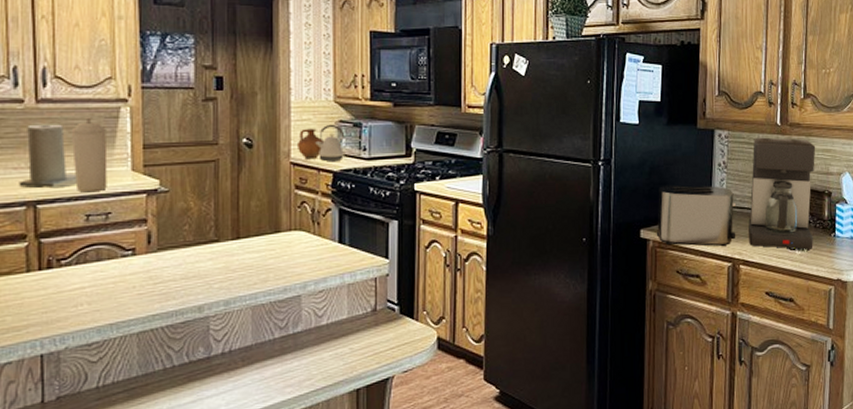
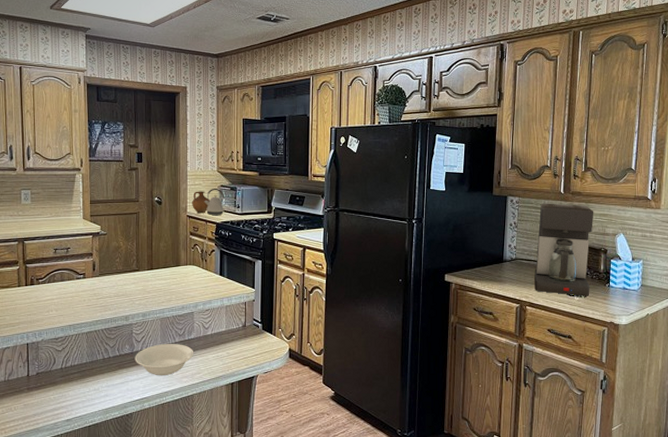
paper towel: present [19,124,77,189] -> none [13,185,49,230]
canister: present [71,116,108,193] -> none [45,180,68,233]
bowl: none [212,340,302,388] -> present [134,343,194,376]
toaster: present [656,184,737,247] -> none [457,239,525,291]

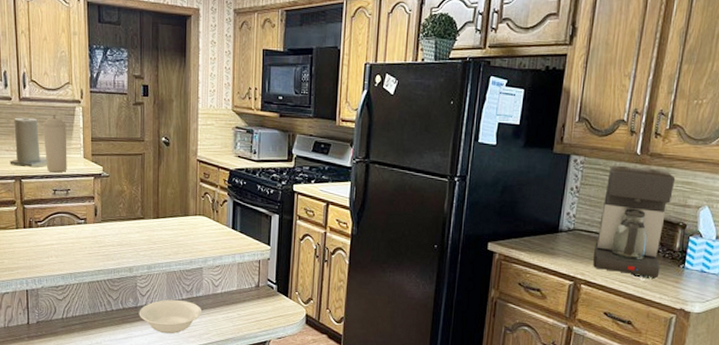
paper towel: none [13,185,49,230] -> present [10,117,47,168]
canister: none [45,180,68,233] -> present [42,112,67,173]
ceramic jug: present [192,191,210,214] -> none [203,132,223,159]
kettle: present [204,188,225,216] -> none [217,129,239,162]

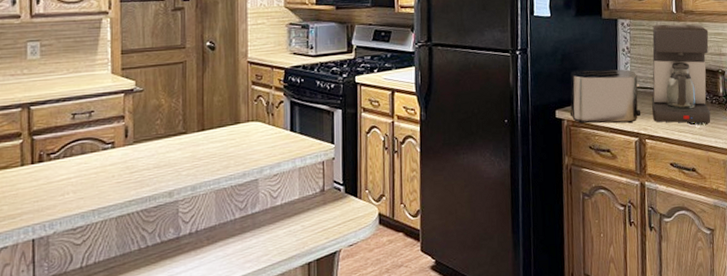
paper towel: present [10,117,47,168] -> none [15,35,65,92]
canister: present [42,112,67,173] -> none [60,27,91,94]
bowl: present [139,299,202,334] -> none [181,220,260,264]
toaster: none [502,203,585,266] -> present [569,69,641,124]

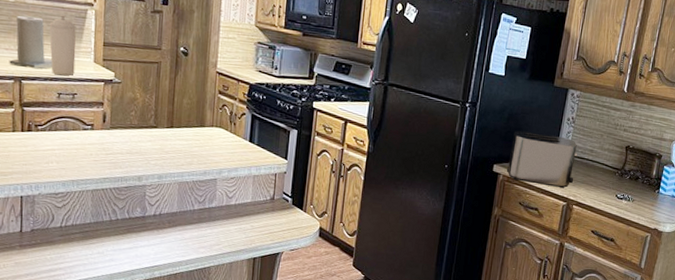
paper towel: none [15,35,65,92] -> present [9,15,53,69]
canister: none [60,27,91,94] -> present [49,13,76,76]
coffee maker: present [651,24,711,124] -> none [584,100,655,201]

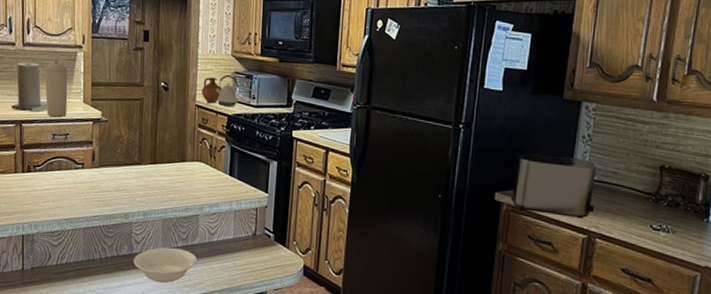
bowl: none [146,209,215,245] -> present [133,247,198,283]
ceramic jug: none [223,45,244,72] -> present [202,77,222,104]
kettle: none [237,44,261,76] -> present [215,74,238,107]

